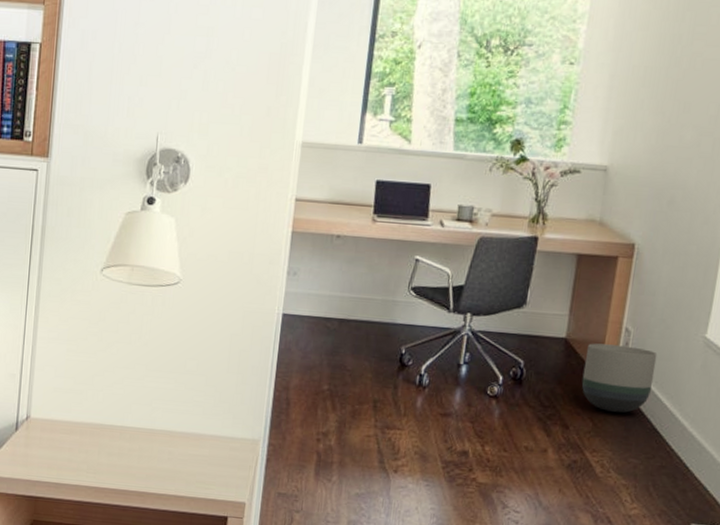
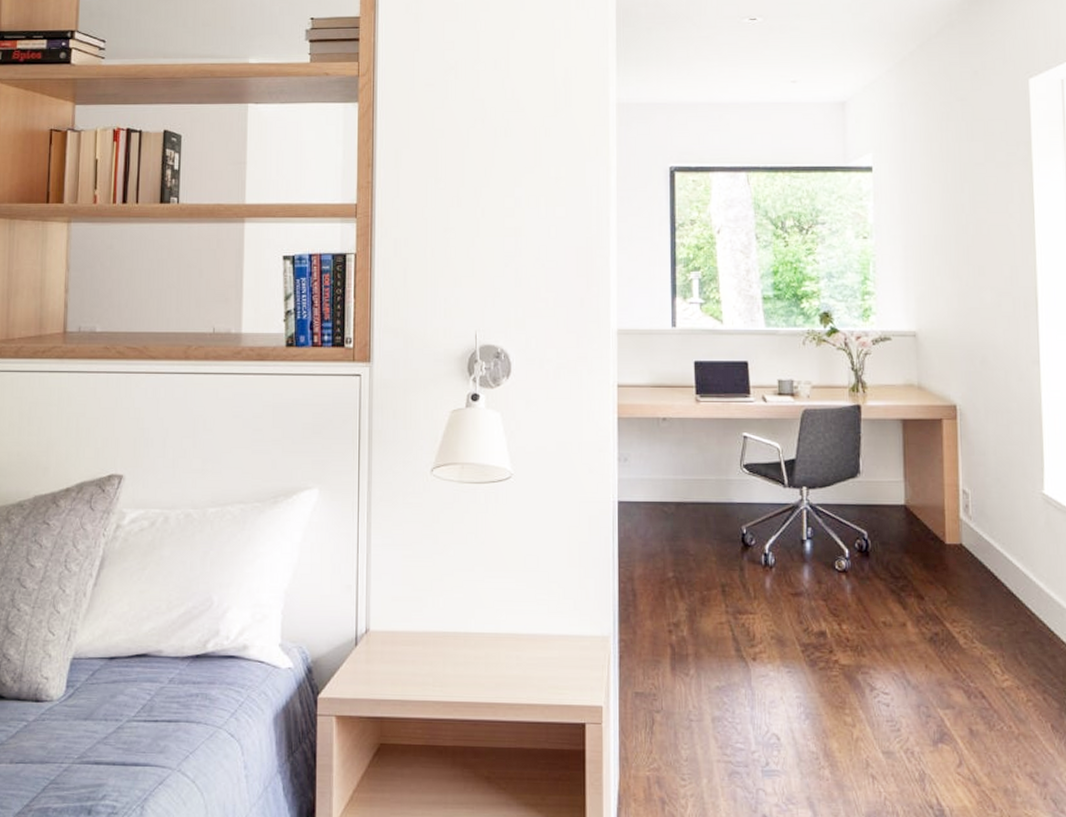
planter: present [581,343,658,413] -> none [928,508,1001,578]

